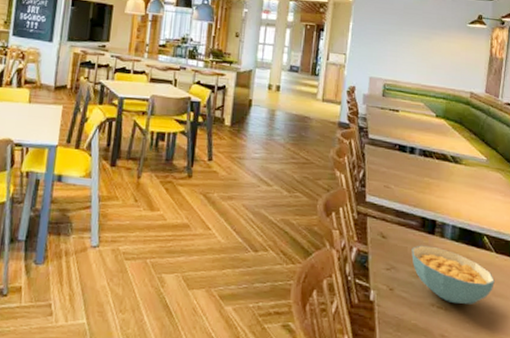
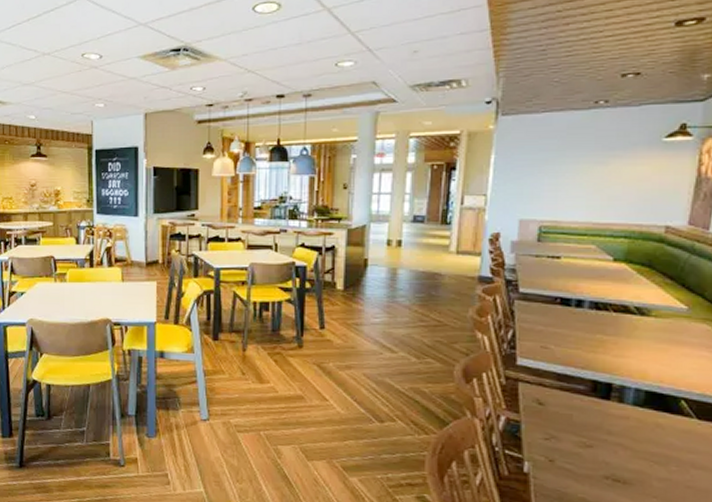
cereal bowl: present [411,245,495,305] -> none [578,412,695,478]

